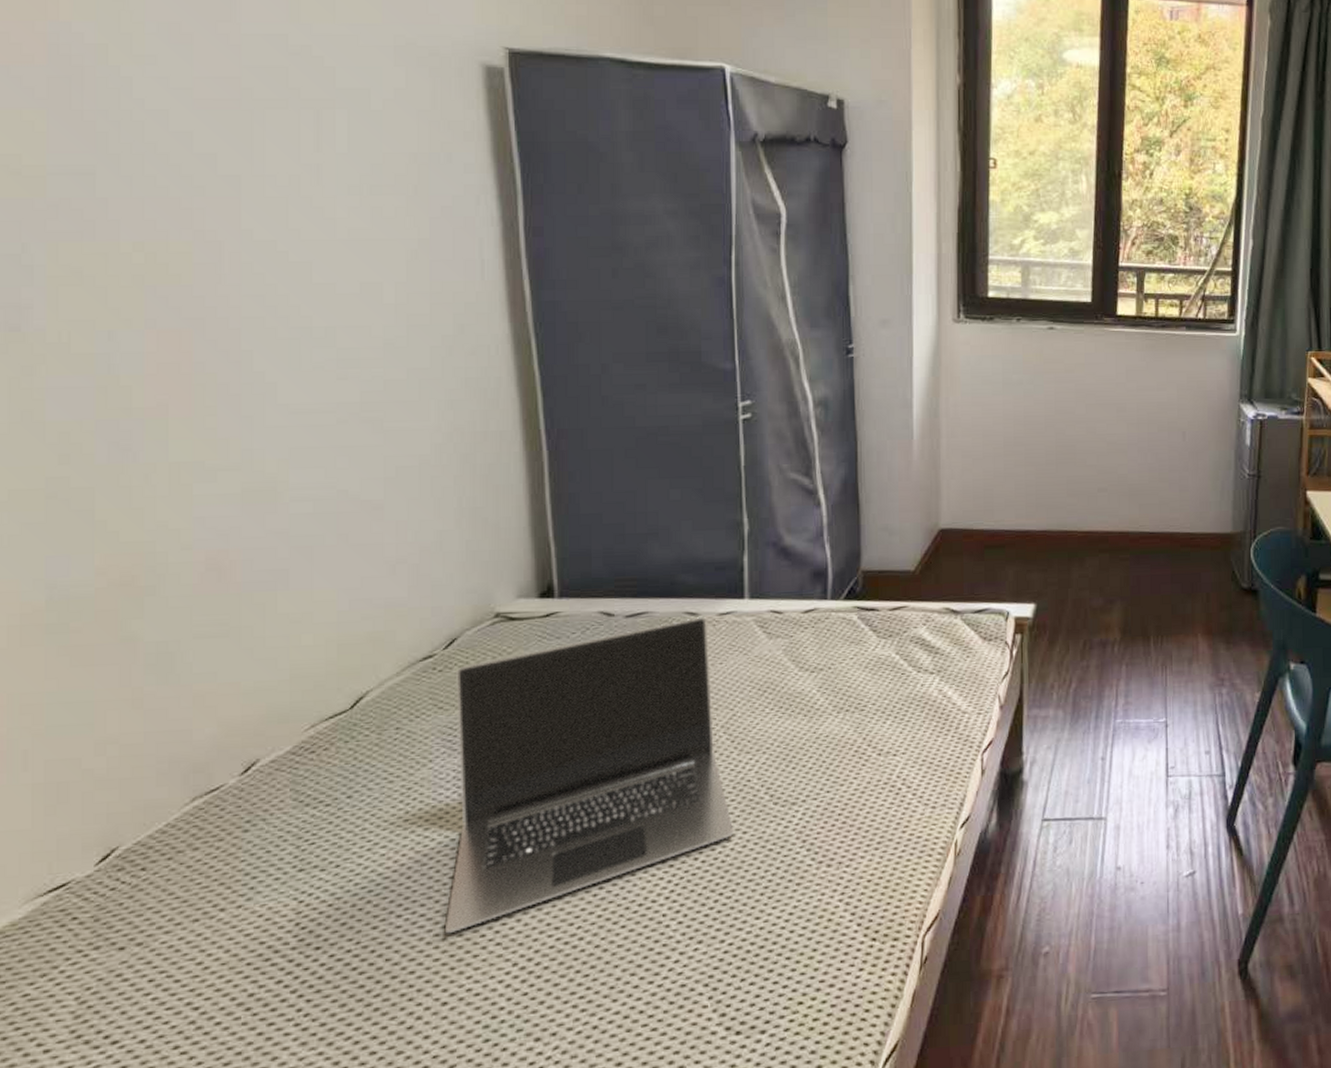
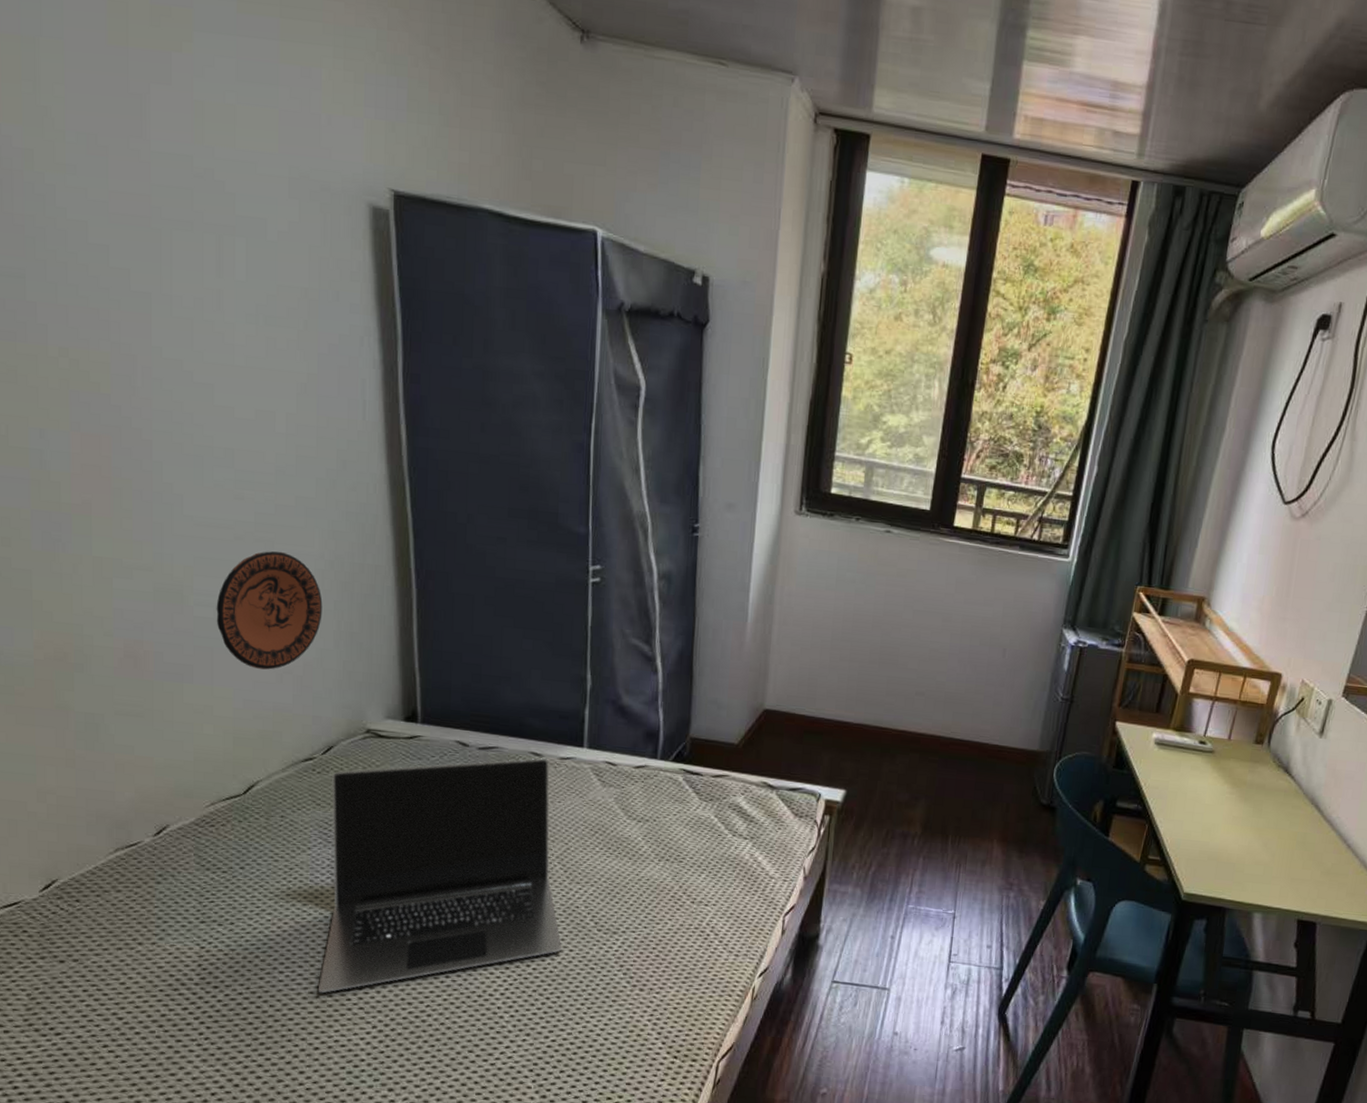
decorative plate: none [316,429,441,563] -> present [216,551,323,670]

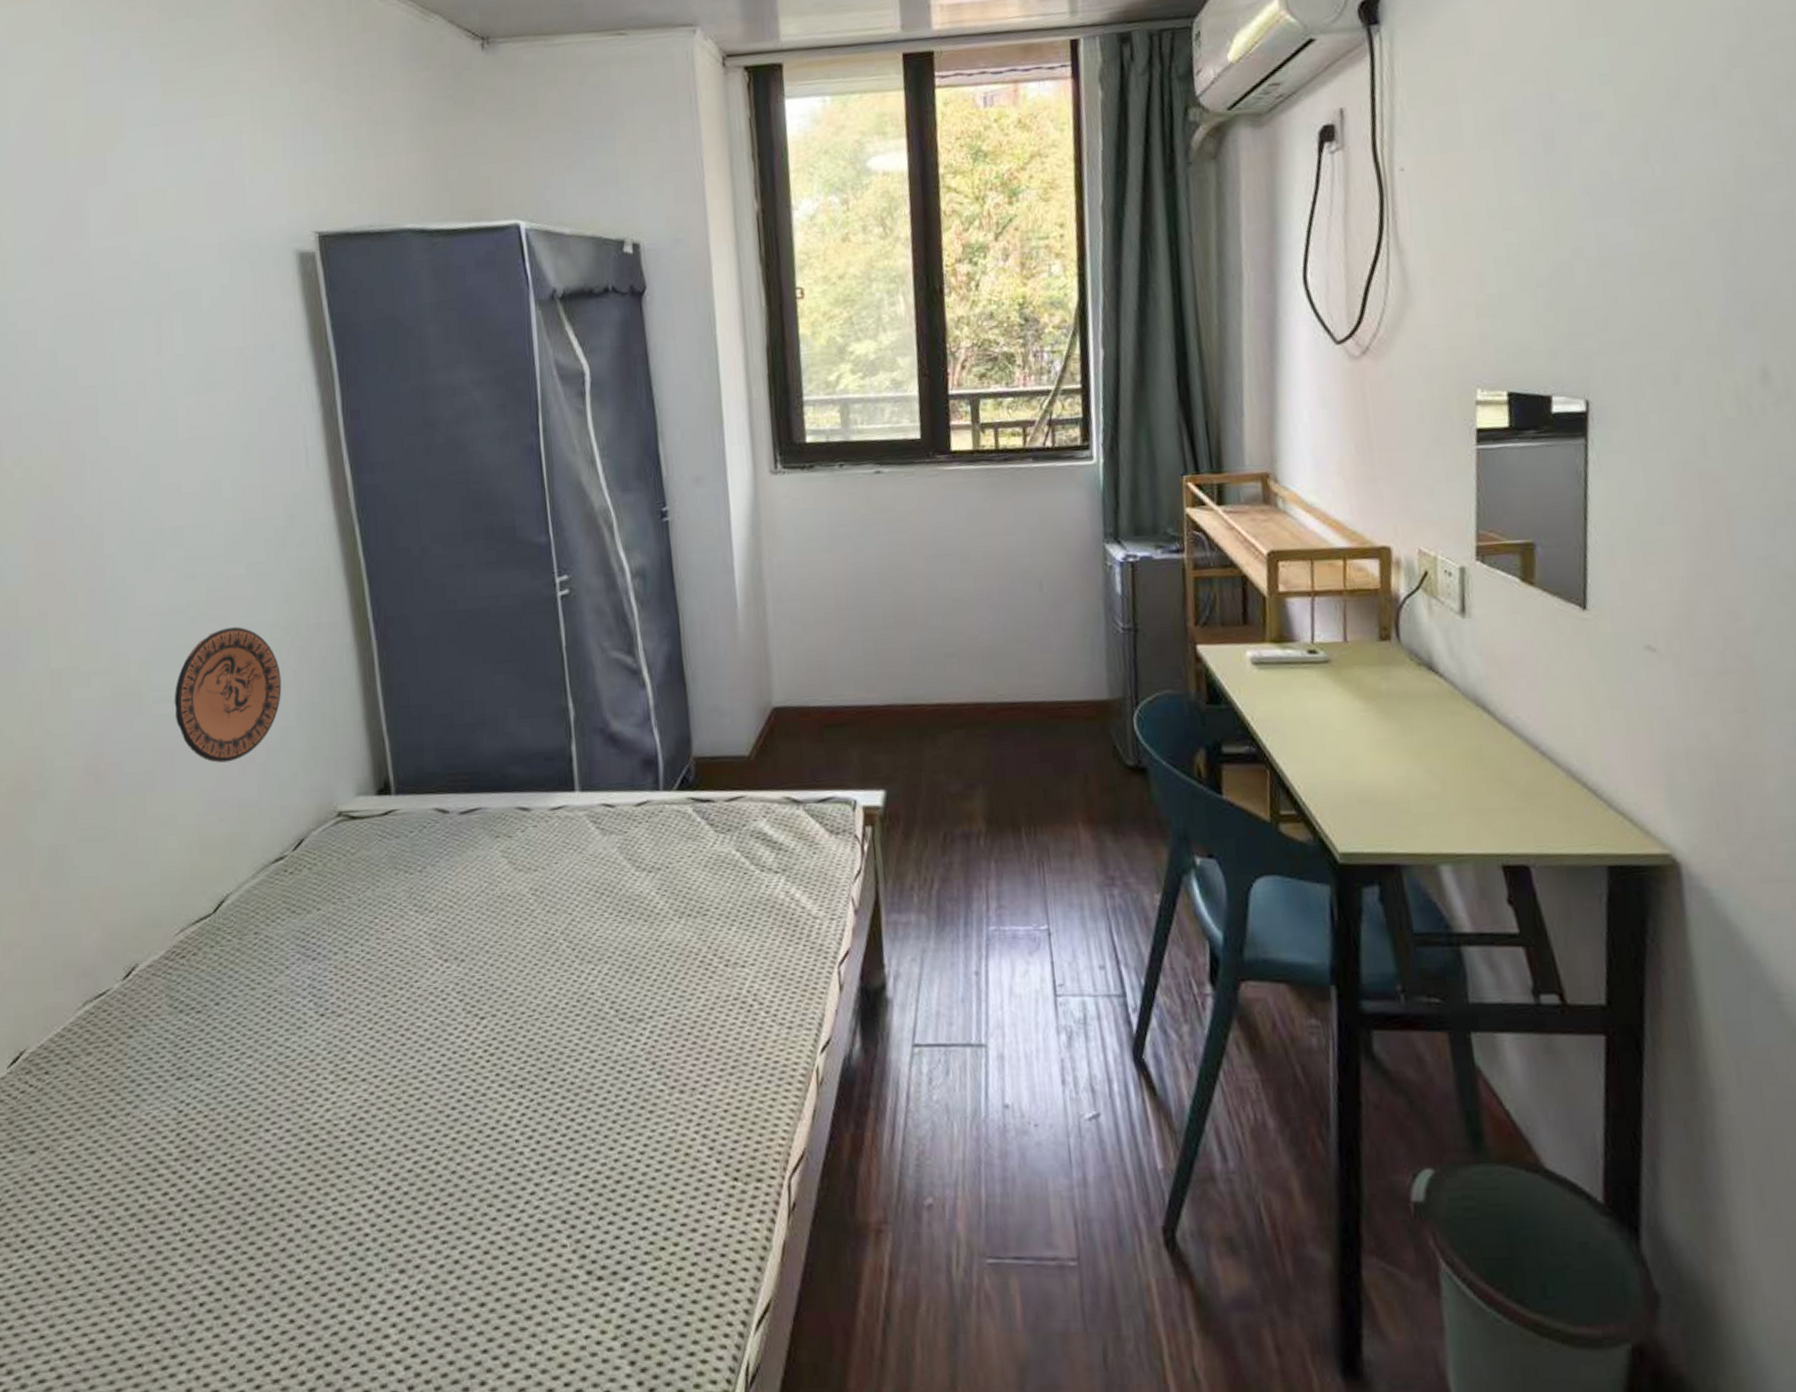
laptop: present [317,758,562,994] -> none [305,812,582,1152]

